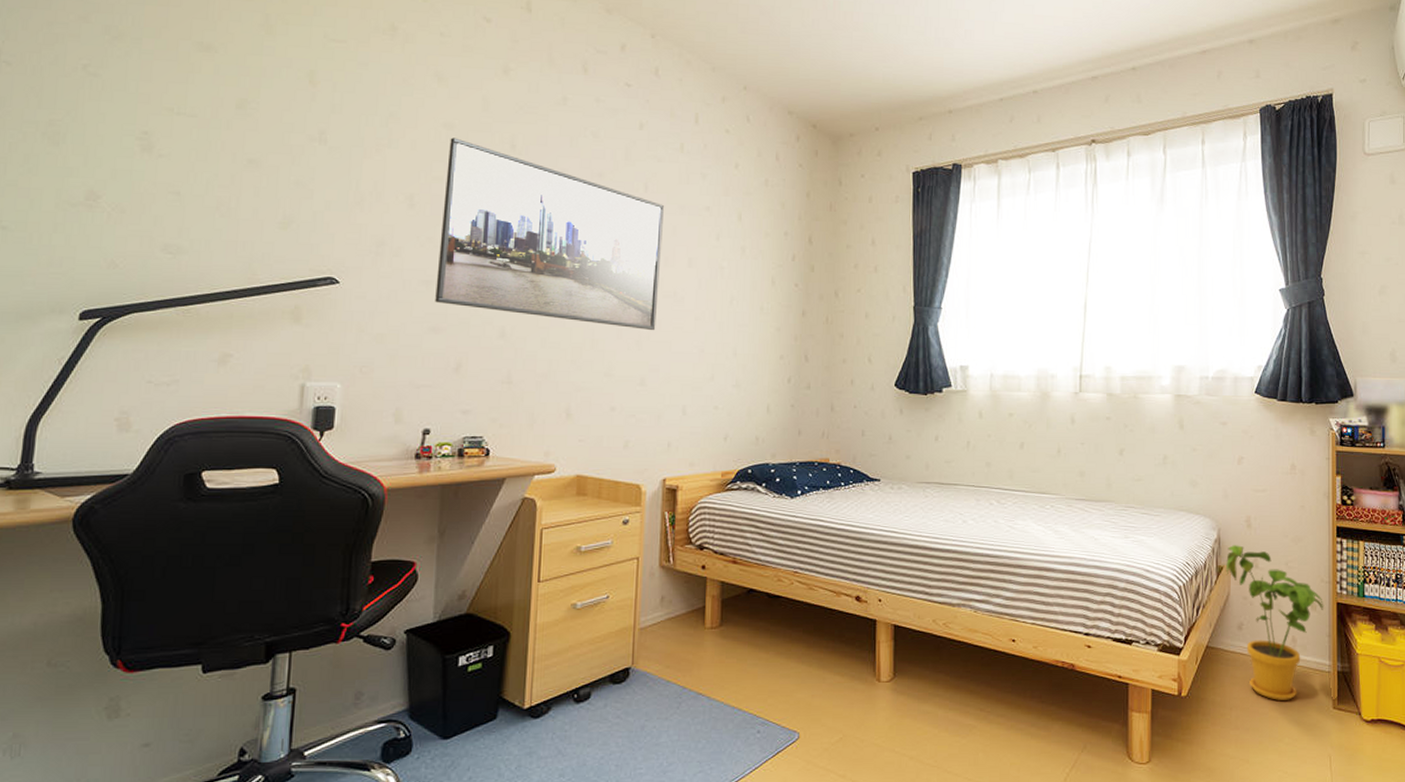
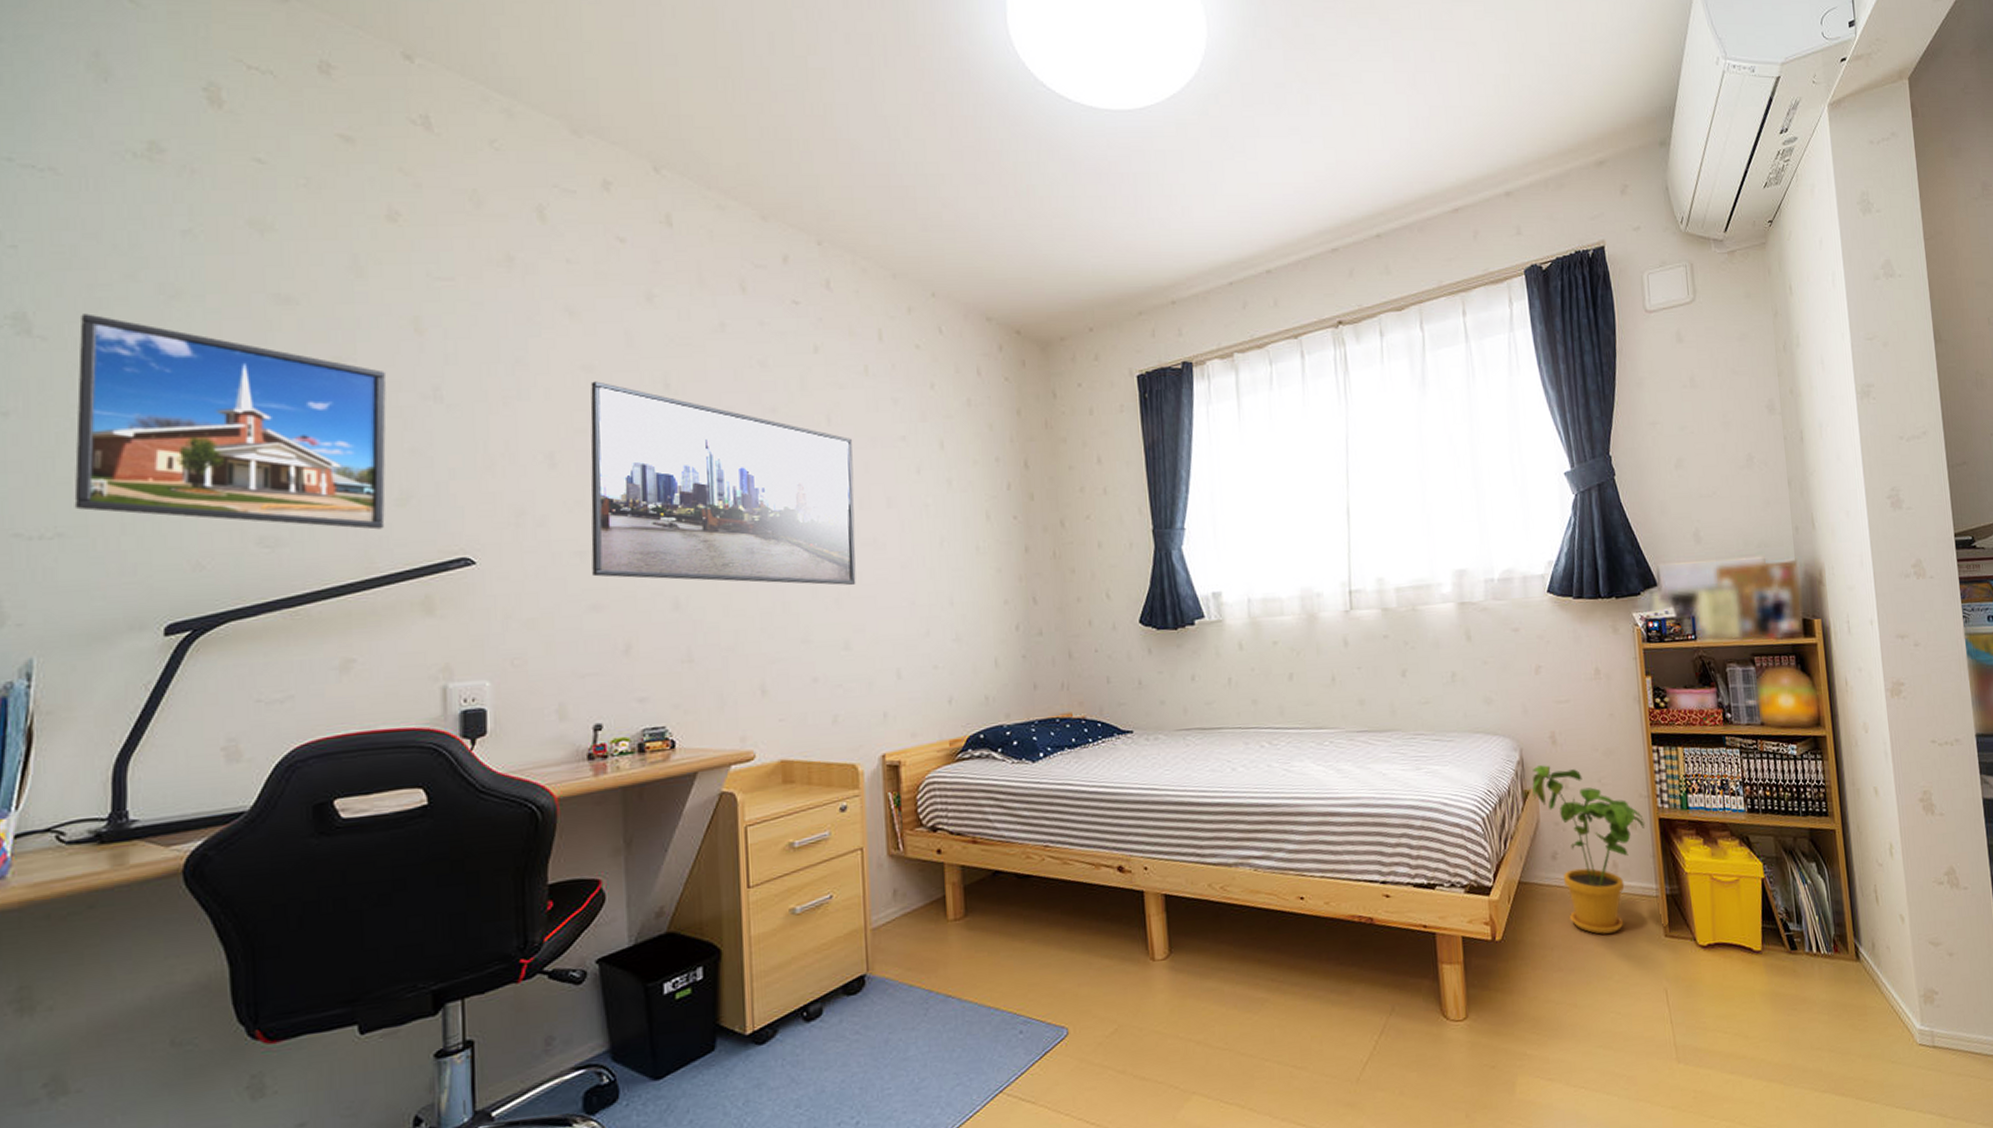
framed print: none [18,46,281,247] -> present [74,313,386,530]

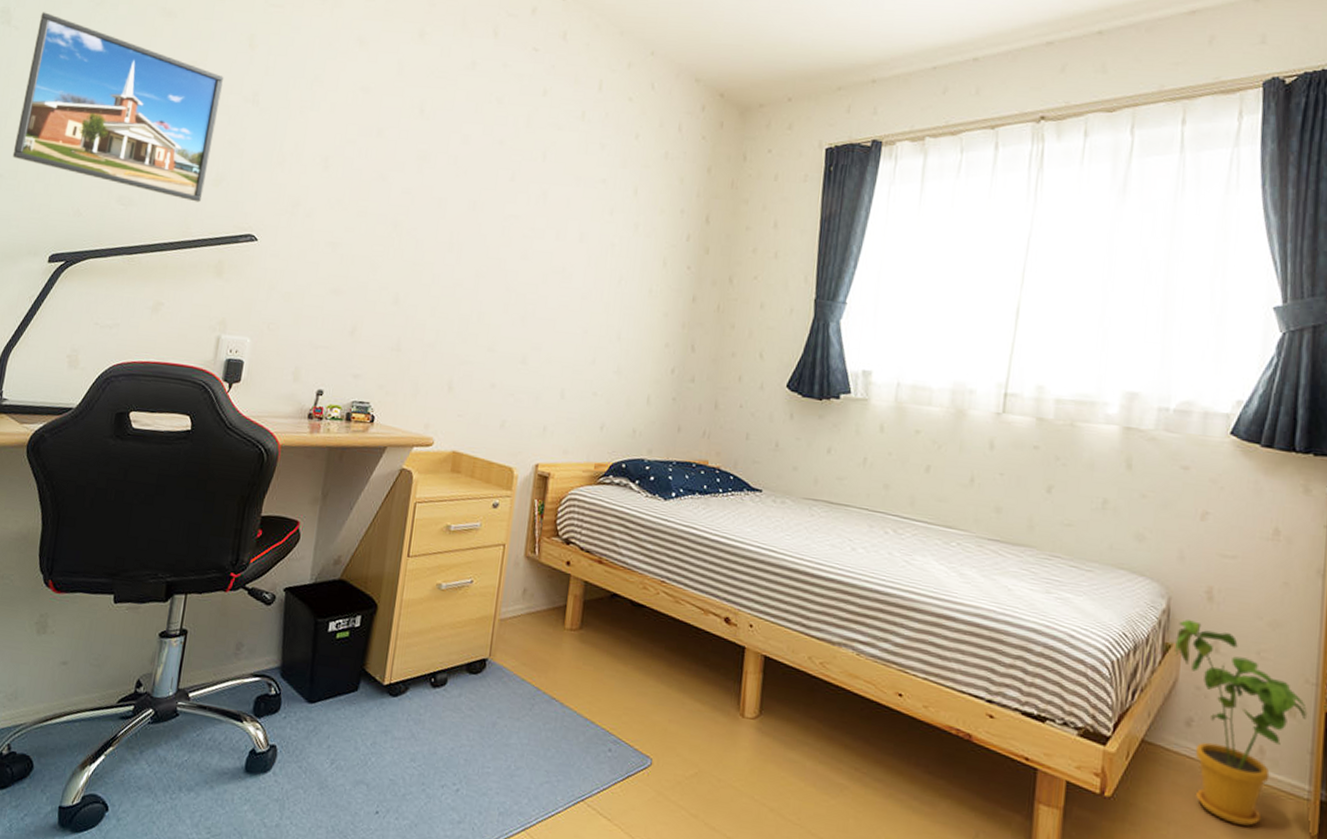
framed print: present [590,381,856,585] -> none [339,101,560,306]

